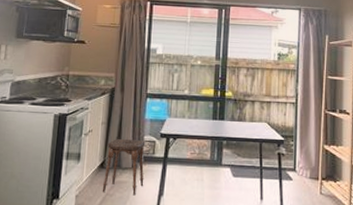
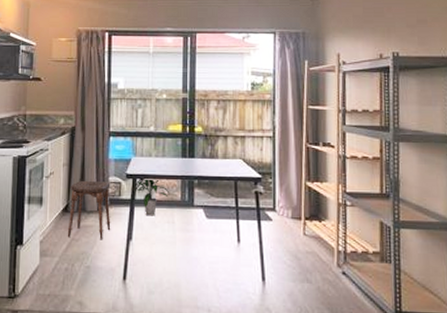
indoor plant: none [168,137,200,174] -> present [135,177,170,216]

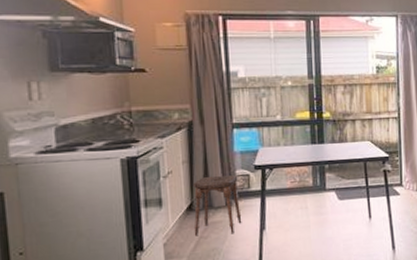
indoor plant: present [135,177,170,216] -> none [265,166,301,205]

